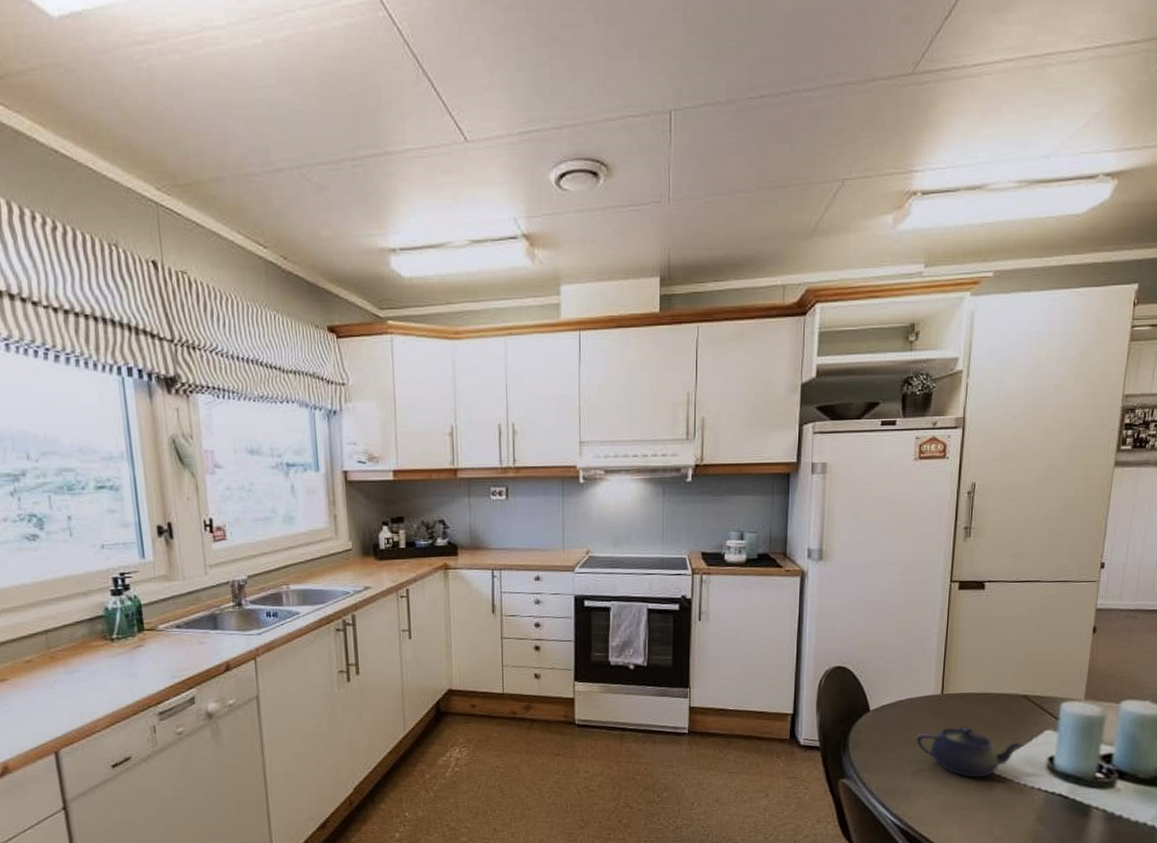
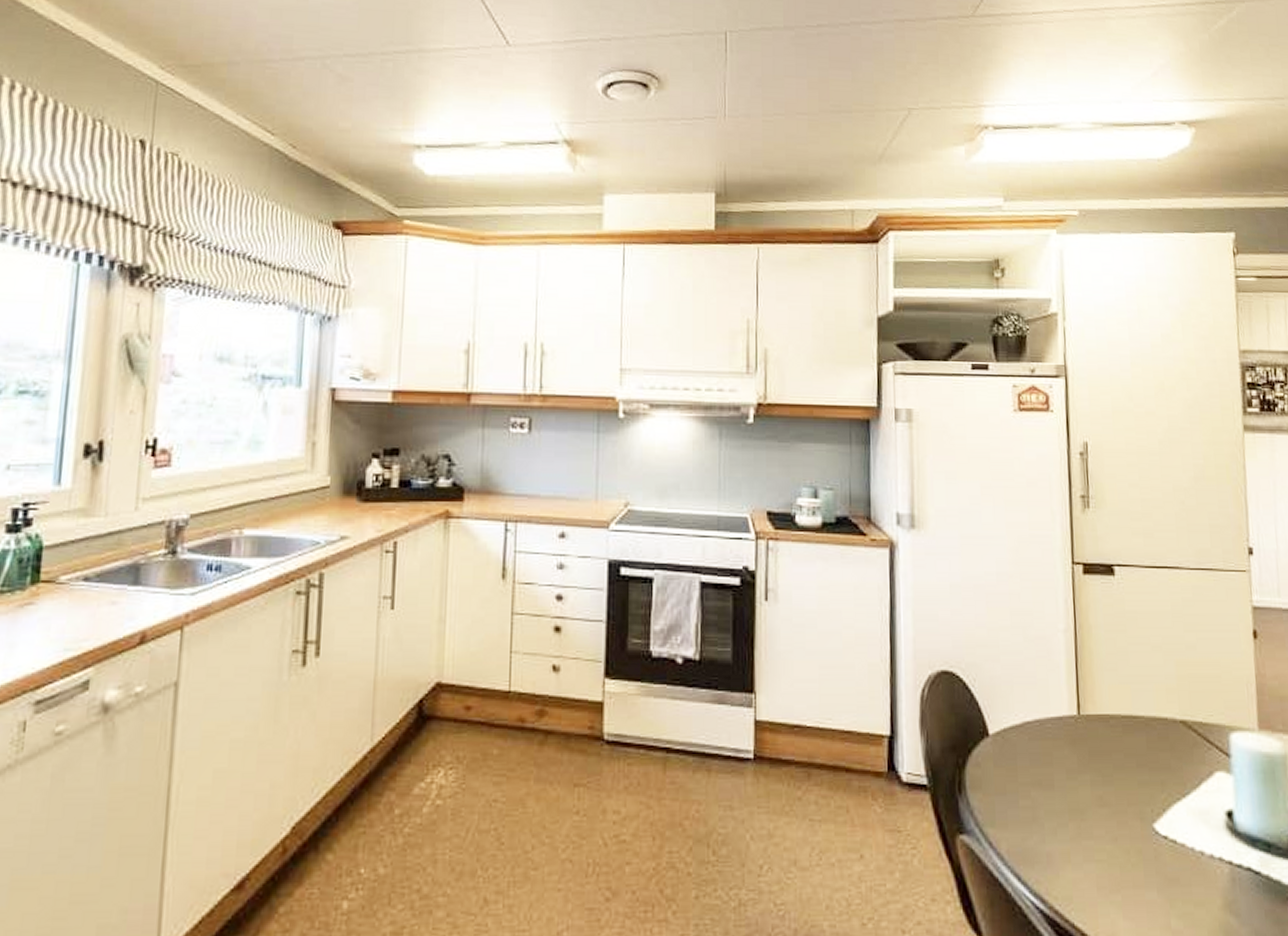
teapot: present [916,726,1024,778] -> none [1052,762,1192,840]

